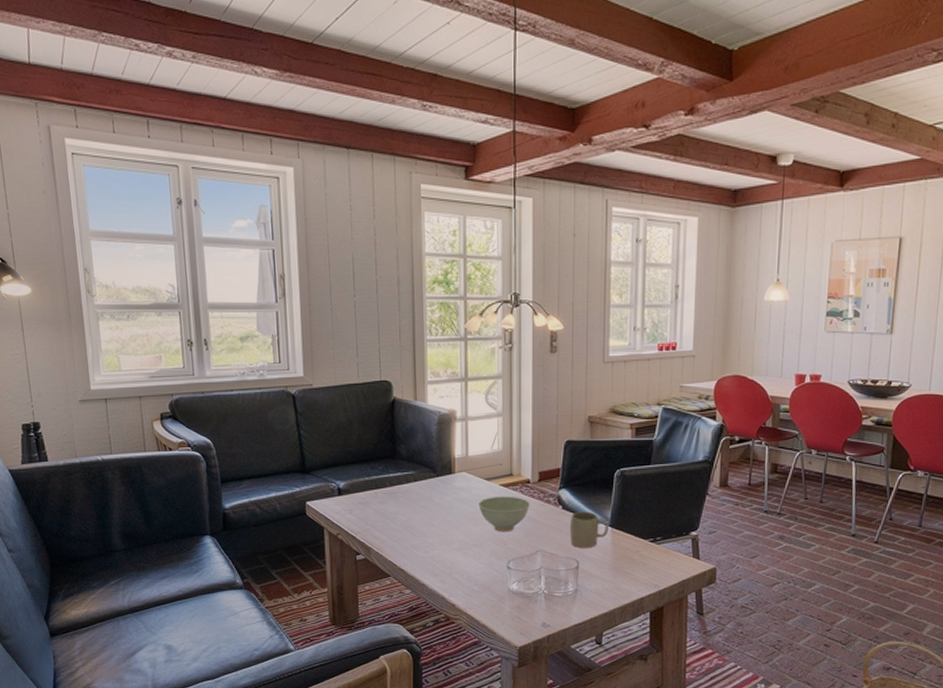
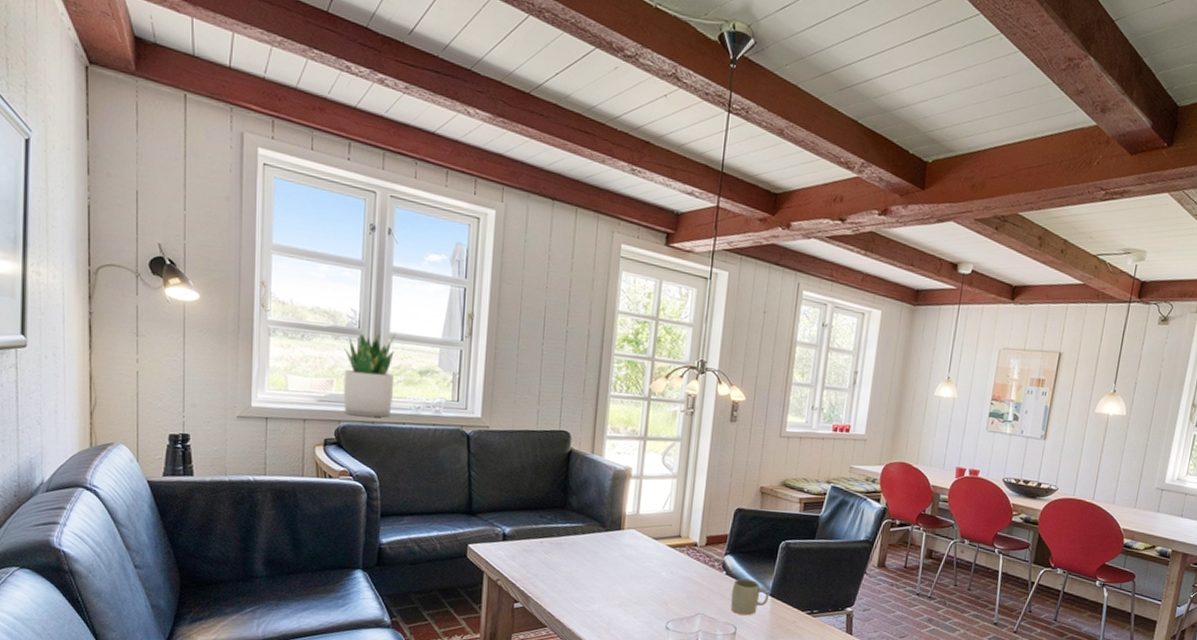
planter: none [168,303,219,388] -> present [343,332,396,417]
bowl: present [478,496,530,532] -> none [644,556,695,593]

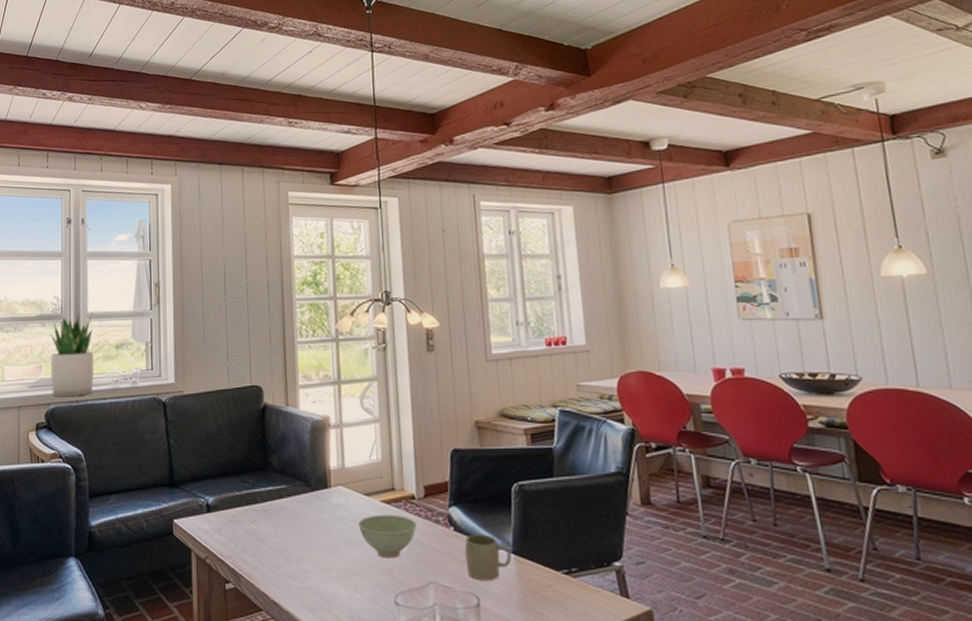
bowl: none [644,556,695,593] -> present [358,514,417,559]

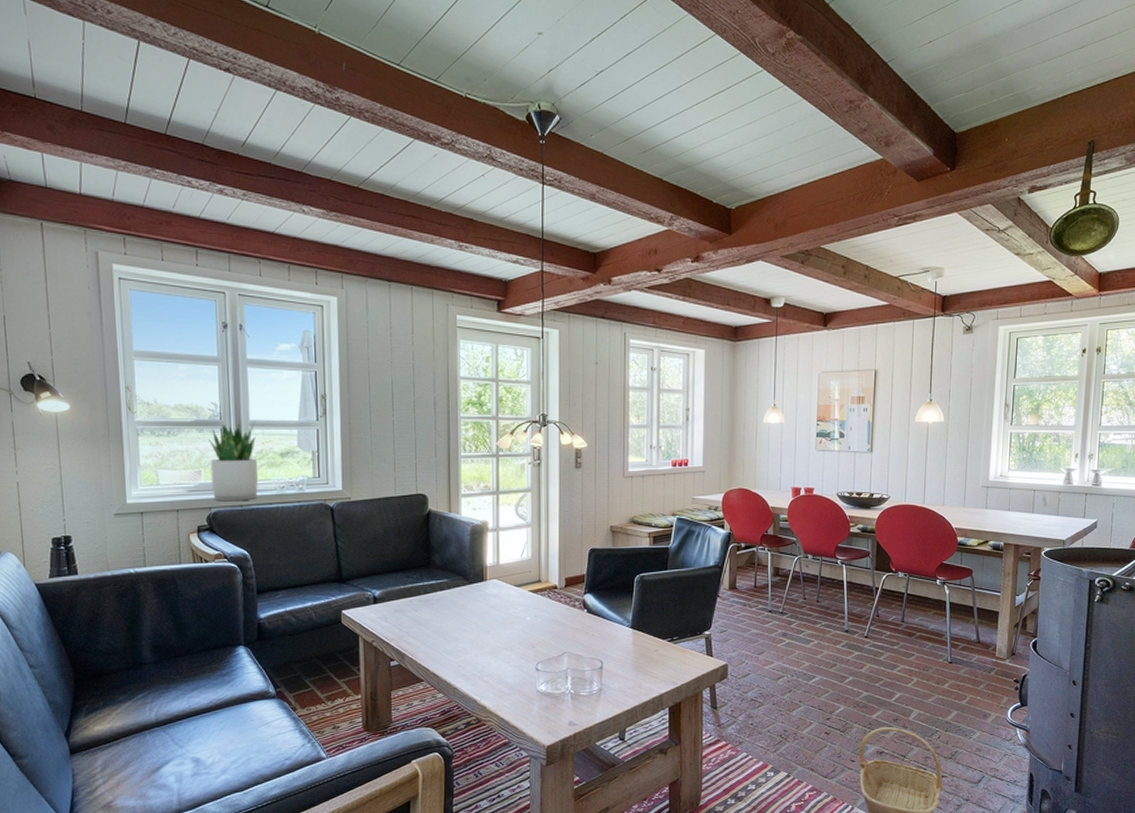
bowl: present [358,514,417,559] -> none [509,601,557,636]
mug: present [464,534,512,580] -> none [594,614,630,649]

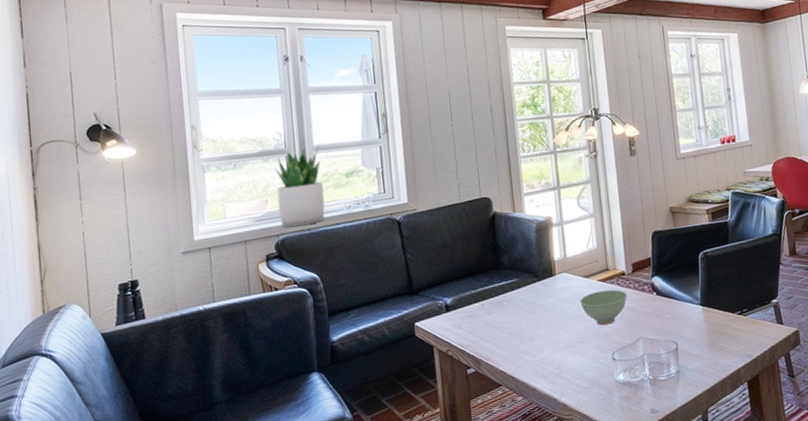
bowl: none [509,601,557,636] -> present [580,289,627,326]

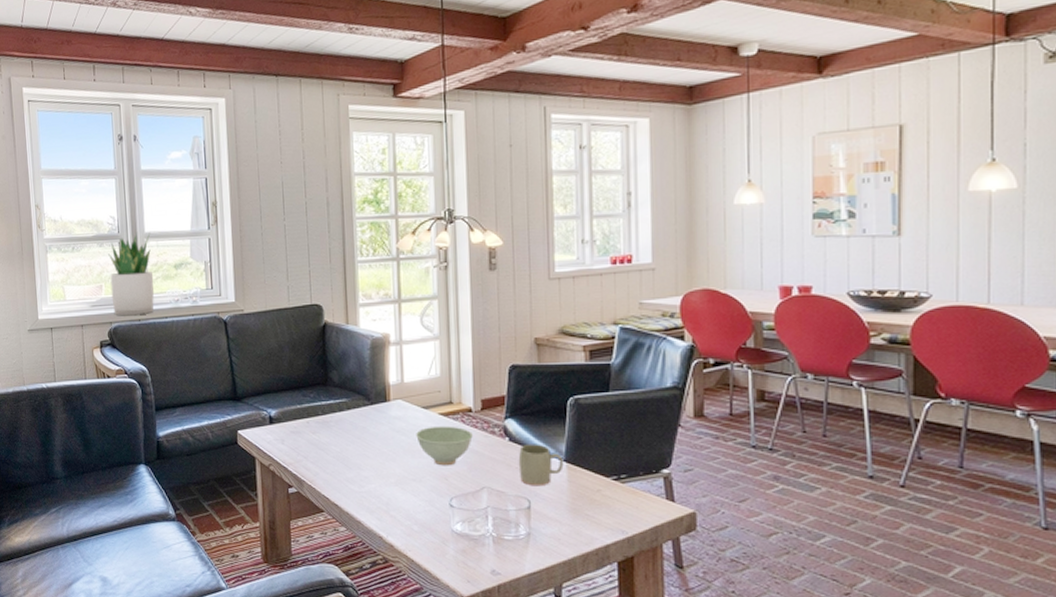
mug: none [665,294,701,330] -> present [518,444,564,485]

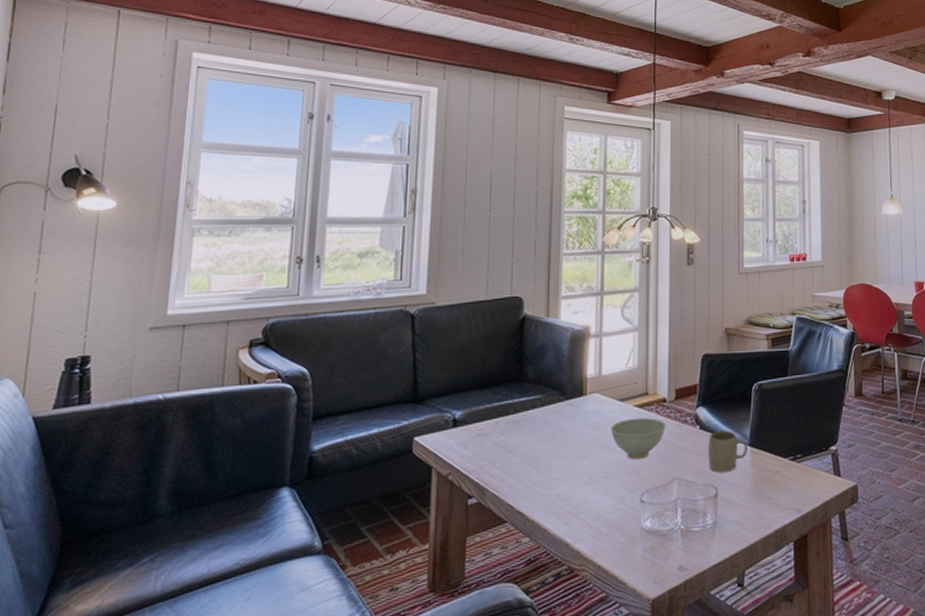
planter: present [108,232,154,316] -> none [273,217,334,310]

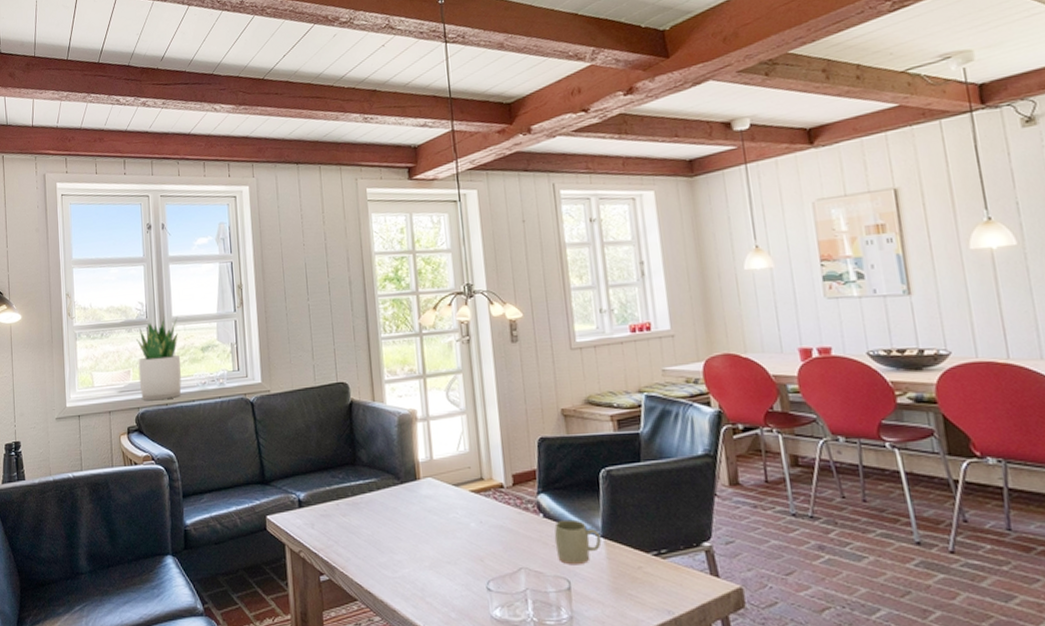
planter: none [273,217,334,310] -> present [136,316,182,401]
bowl: present [611,417,666,460] -> none [448,503,506,547]

